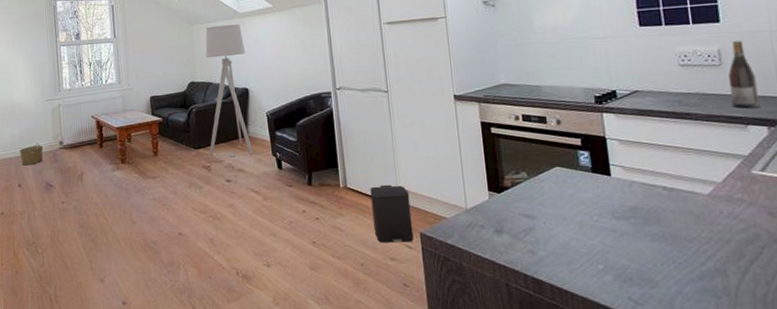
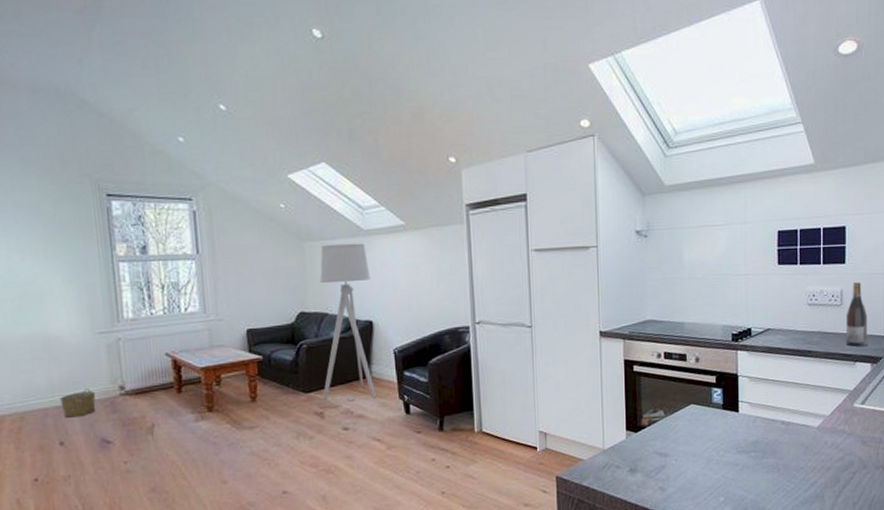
pedal bin: present [370,184,414,243] -> none [507,427,549,489]

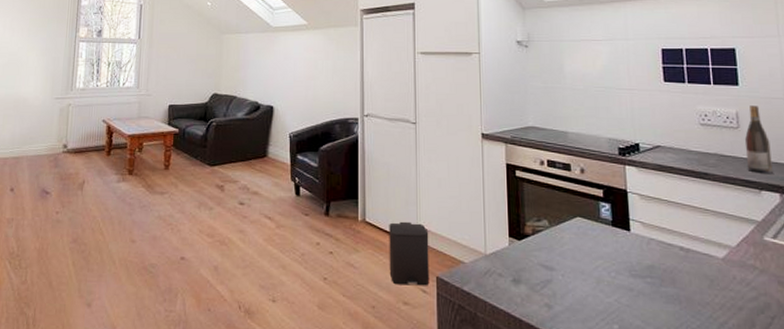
basket: present [60,389,96,418] -> none [17,144,45,168]
floor lamp: present [320,243,377,402] -> none [224,37,275,179]
pedal bin: none [507,427,549,489] -> present [389,221,430,286]

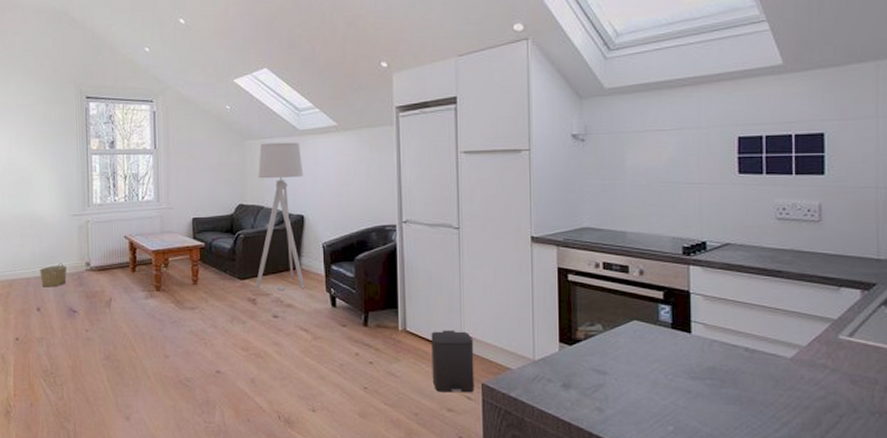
basket: none [17,144,45,168] -> present [40,263,68,287]
floor lamp: none [224,37,275,179] -> present [255,142,306,291]
wine bottle: present [744,105,773,173] -> none [826,196,855,269]

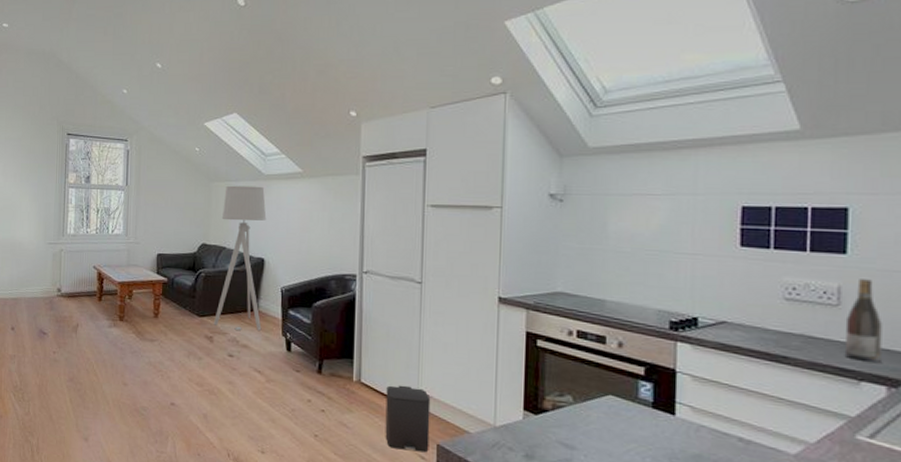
basket: present [40,263,68,287] -> none [16,287,41,309]
wine bottle: none [826,196,855,269] -> present [844,279,883,362]

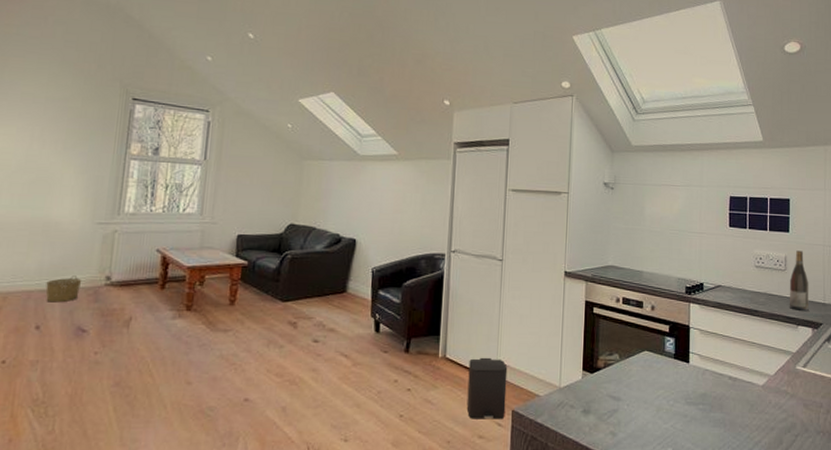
basket: none [16,287,41,309] -> present [46,275,82,303]
floor lamp: present [213,185,267,332] -> none [298,164,360,315]

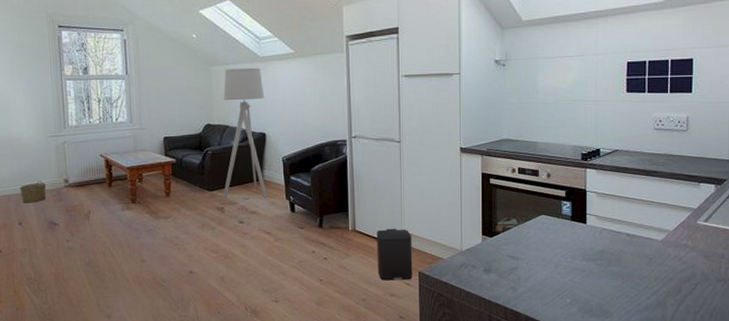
floor lamp: none [298,164,360,315] -> present [223,67,268,200]
wine bottle: present [789,250,809,311] -> none [690,110,713,169]

